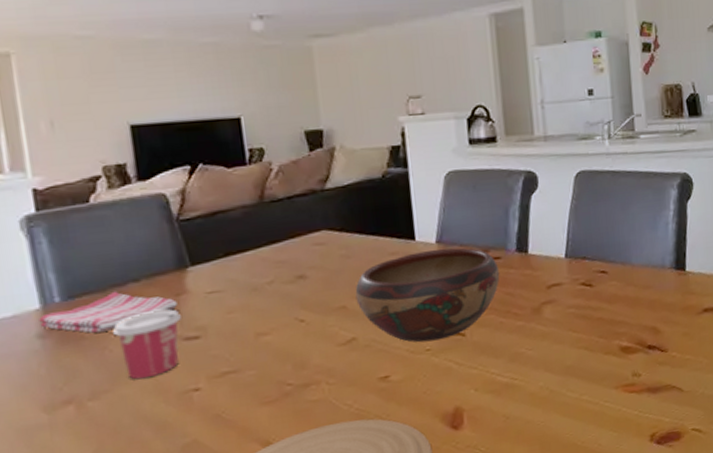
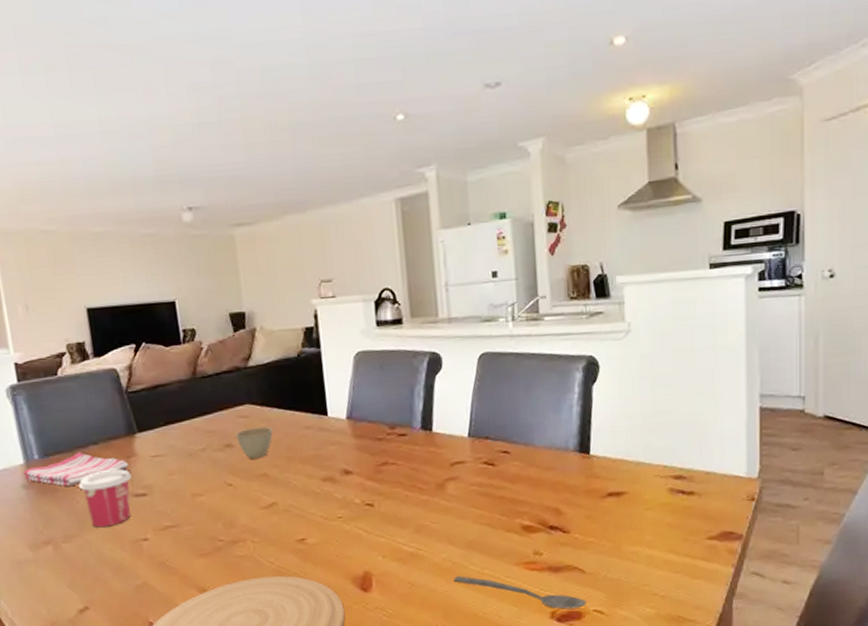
cup: none [310,254,353,291] -> present [236,427,273,459]
decorative bowl: present [355,247,500,343] -> none [275,424,406,510]
spoon: none [550,404,685,431] -> present [453,576,586,609]

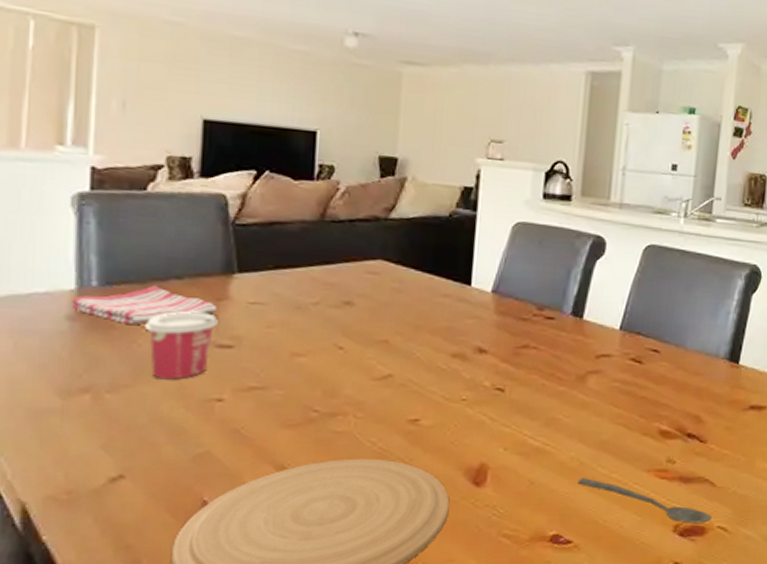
cup: present [236,427,273,459] -> none [359,286,404,322]

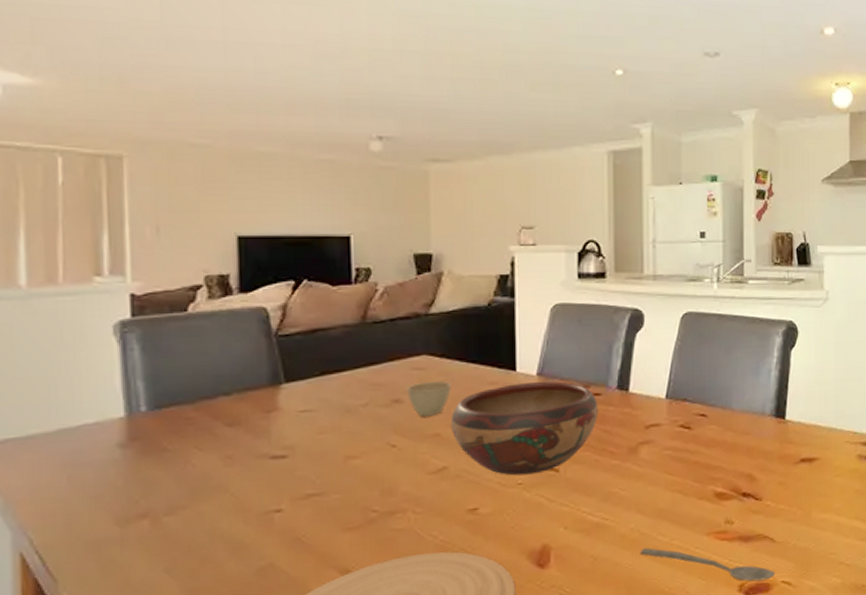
dish towel: present [72,284,217,325] -> none [122,403,267,446]
cup: present [145,312,218,380] -> none [198,426,270,497]
cup: none [359,286,404,322] -> present [407,381,451,417]
decorative bowl: none [400,298,551,392] -> present [450,381,599,476]

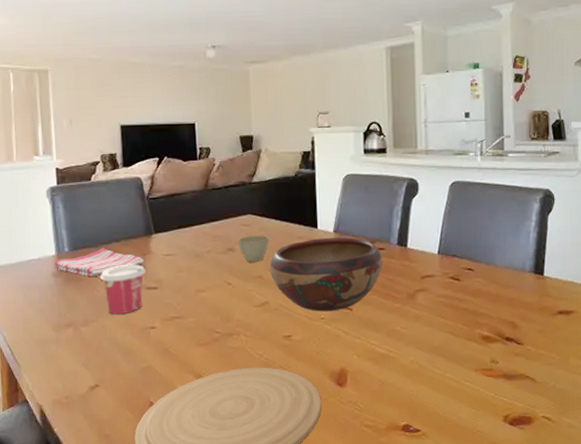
dish towel: none [122,403,267,446] -> present [54,247,144,277]
cup: none [198,426,270,497] -> present [101,265,146,315]
spoon: present [640,548,775,582] -> none [419,378,536,414]

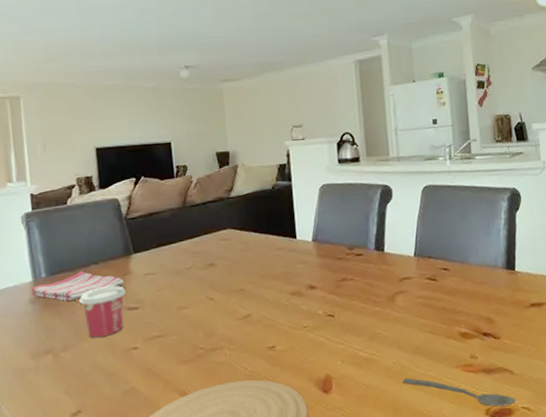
cup: present [238,235,270,263] -> none [218,248,250,276]
decorative bowl: present [270,237,383,312] -> none [251,245,362,321]
spoon: none [419,378,536,414] -> present [402,378,516,407]

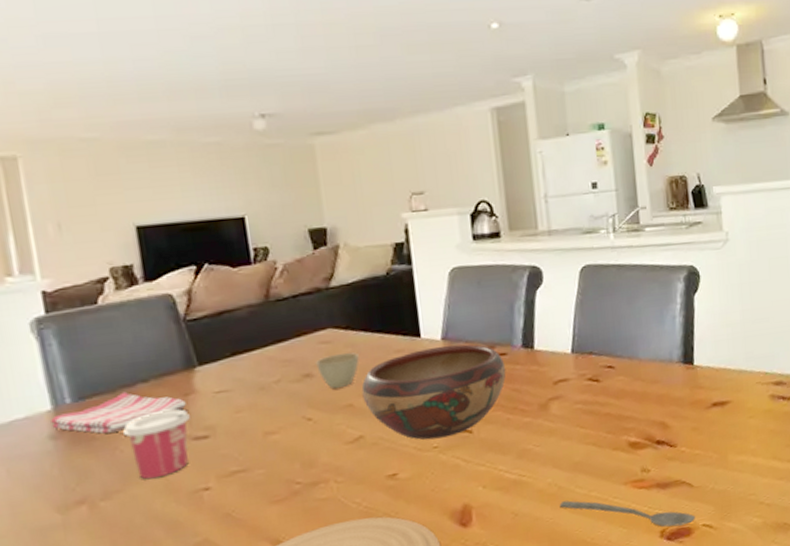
cup: none [218,248,250,276] -> present [316,352,359,389]
decorative bowl: none [251,245,362,321] -> present [361,344,506,440]

